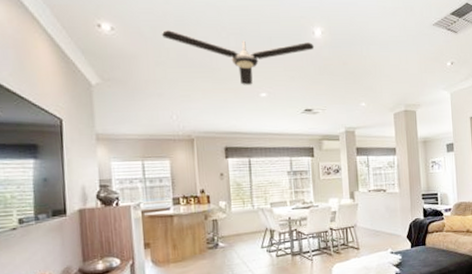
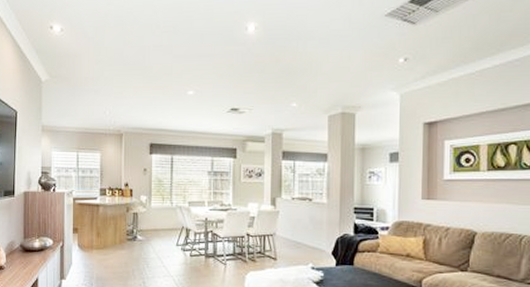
ceiling fan: present [161,30,315,85] -> none [102,30,247,83]

